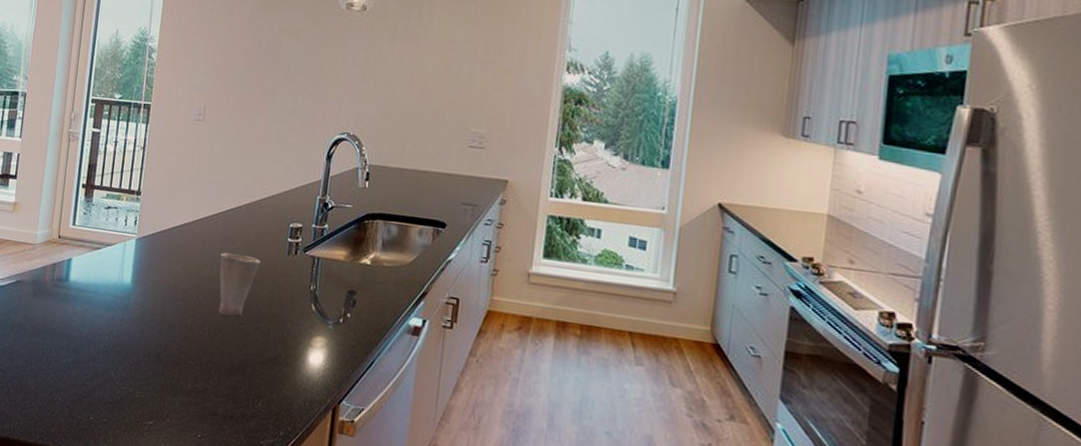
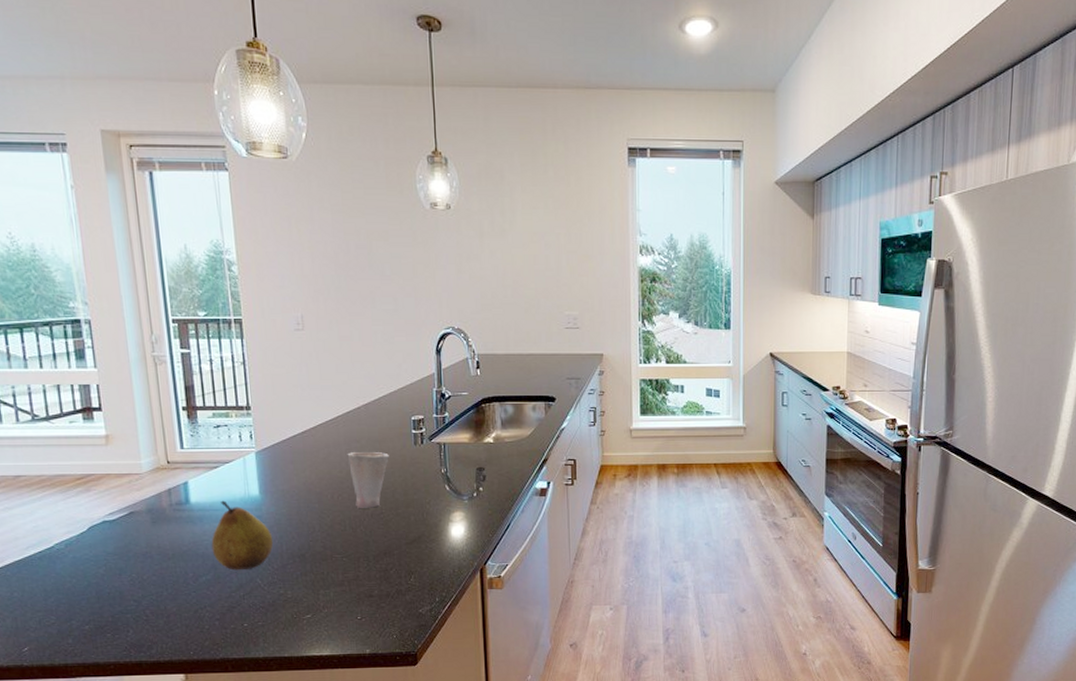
fruit: none [77,283,135,360] -> present [211,500,274,571]

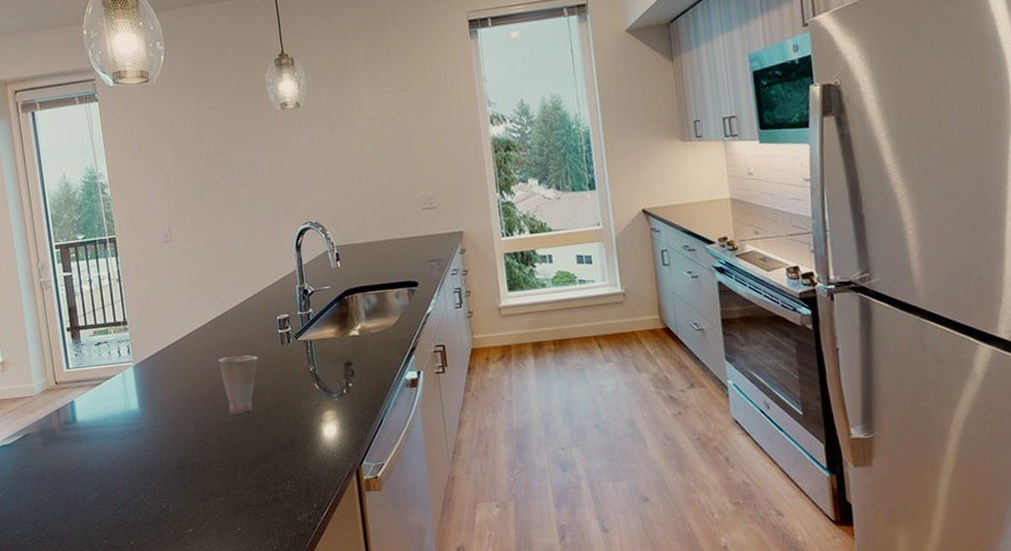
fruit: present [211,500,274,571] -> none [97,416,154,487]

